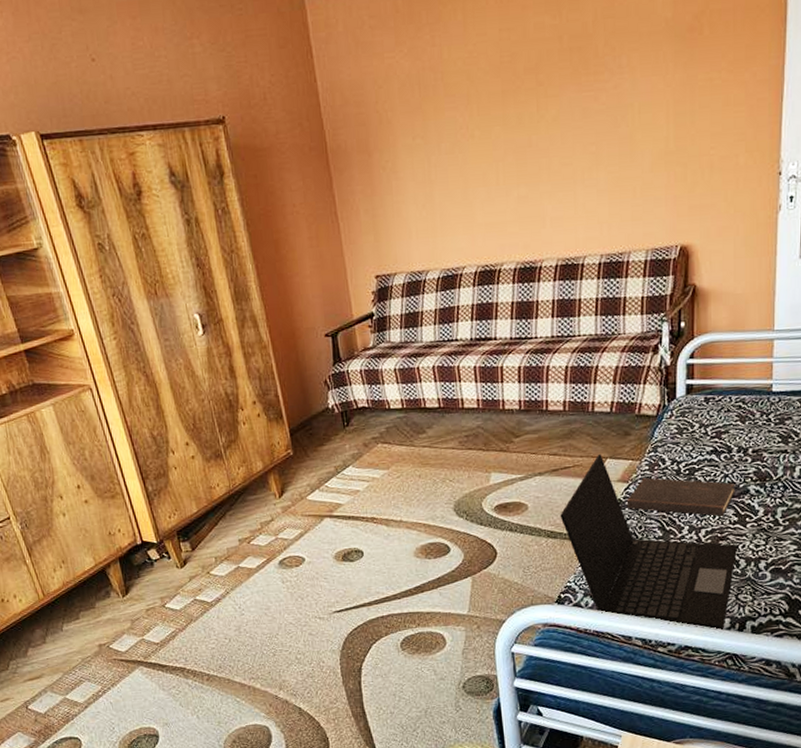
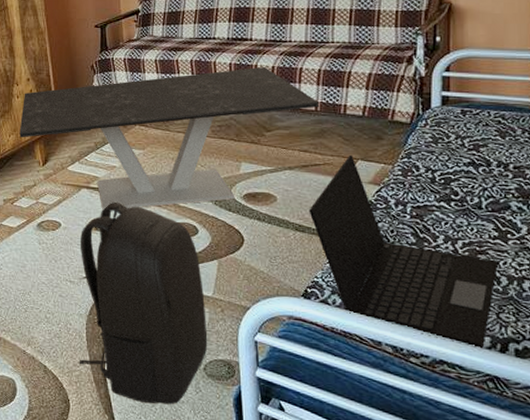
coffee table: none [249,367,568,538] -> present [19,66,320,209]
backpack: none [327,528,466,729] -> present [79,201,208,405]
hardcover book: present [626,478,736,516] -> none [378,183,495,229]

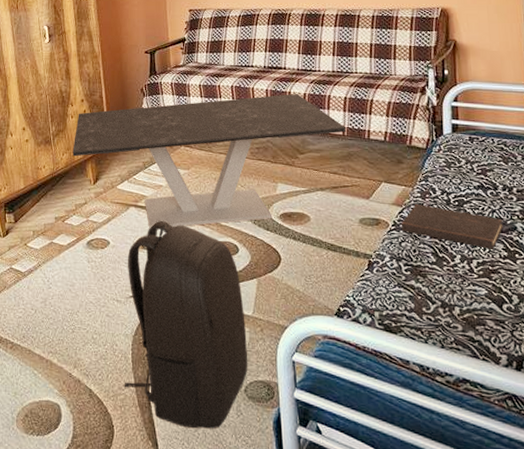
laptop: present [309,154,498,349] -> none [339,177,509,367]
hardcover book: none [378,183,495,229] -> present [401,204,504,249]

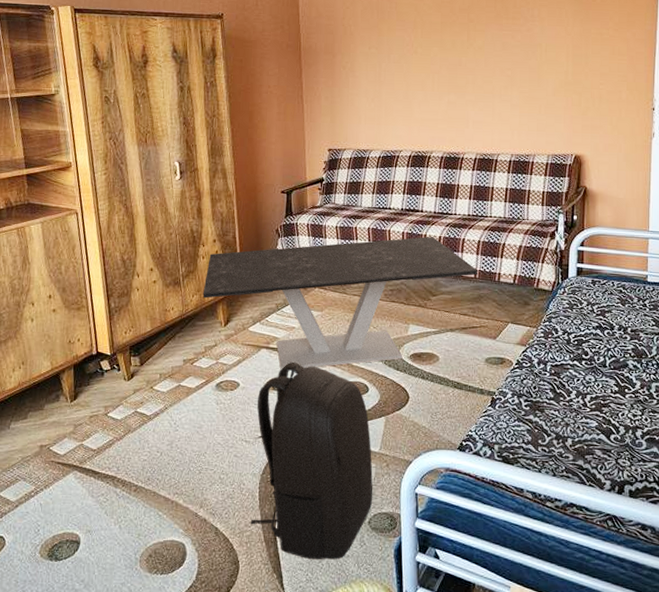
hardcover book: present [401,204,504,249] -> none [524,344,617,385]

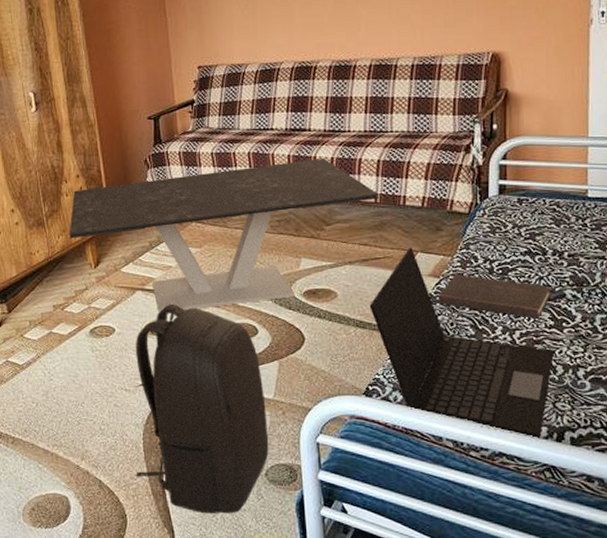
laptop: none [466,318,617,492] -> present [369,247,554,439]
hardcover book: none [524,344,617,385] -> present [437,274,551,319]

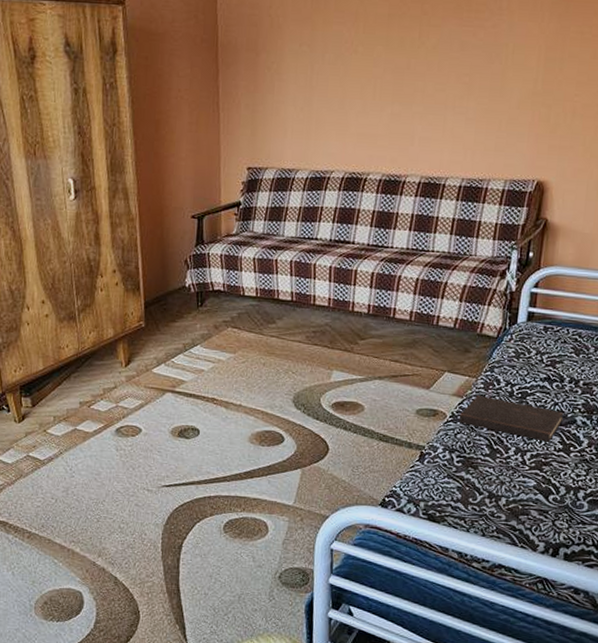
coffee table: present [69,157,380,312] -> none [101,272,415,415]
backpack: present [136,303,269,514] -> none [152,407,286,613]
laptop: present [369,247,554,439] -> none [394,366,559,554]

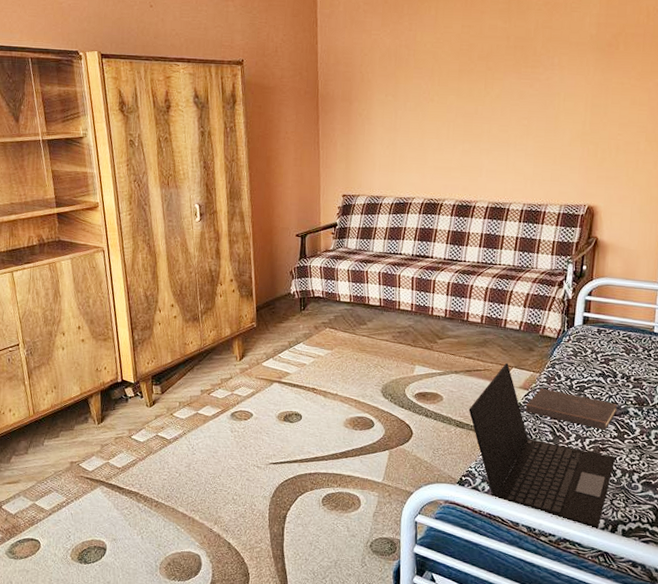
laptop: none [394,366,559,554] -> present [468,362,615,530]

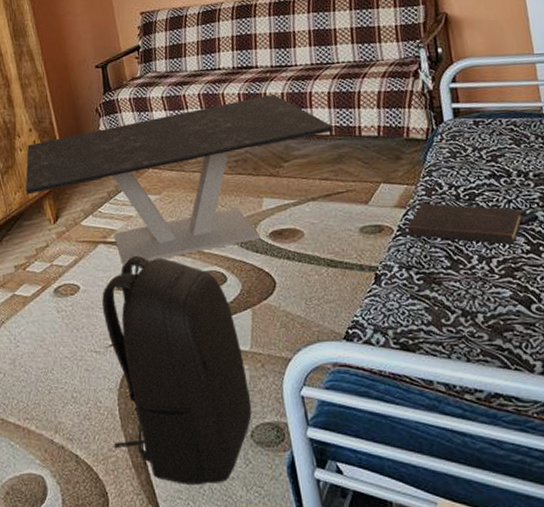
coffee table: none [220,281,485,402] -> present [25,93,335,265]
backpack: none [260,395,376,577] -> present [102,255,252,486]
laptop: present [468,362,615,530] -> none [338,178,537,376]

